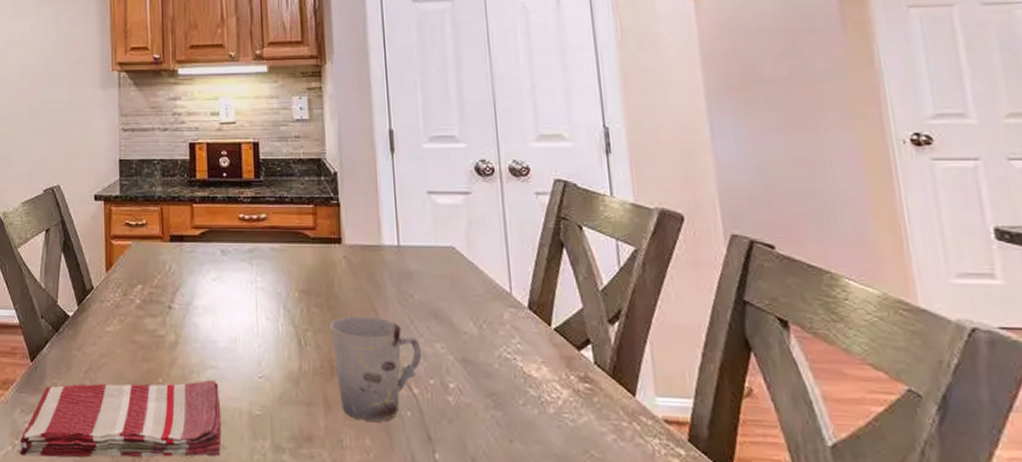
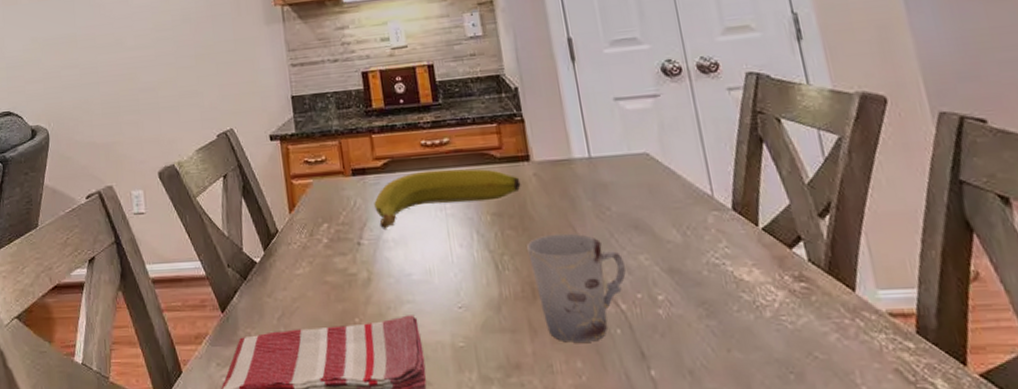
banana: none [188,243,331,296] -> present [374,168,521,229]

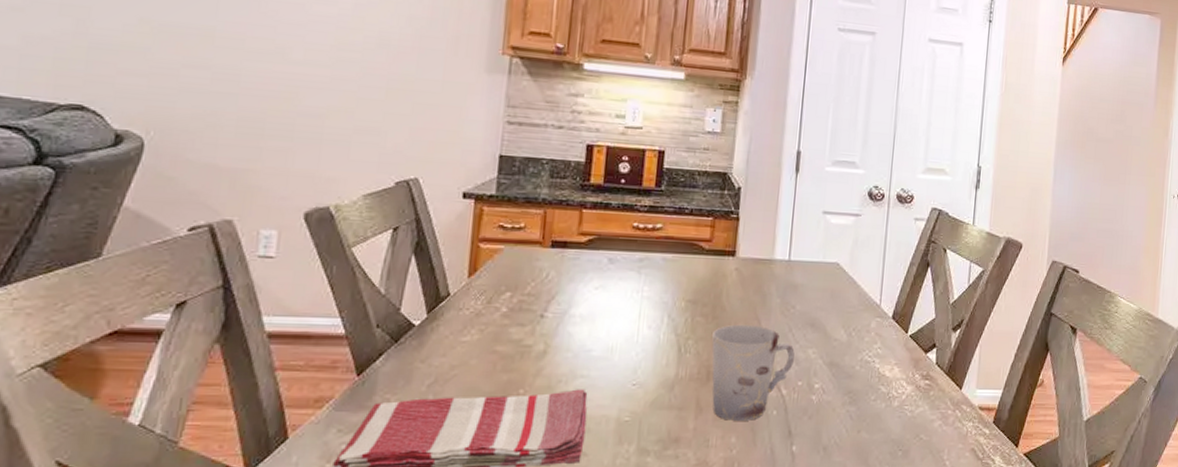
banana: present [374,168,521,229] -> none [568,252,722,304]

